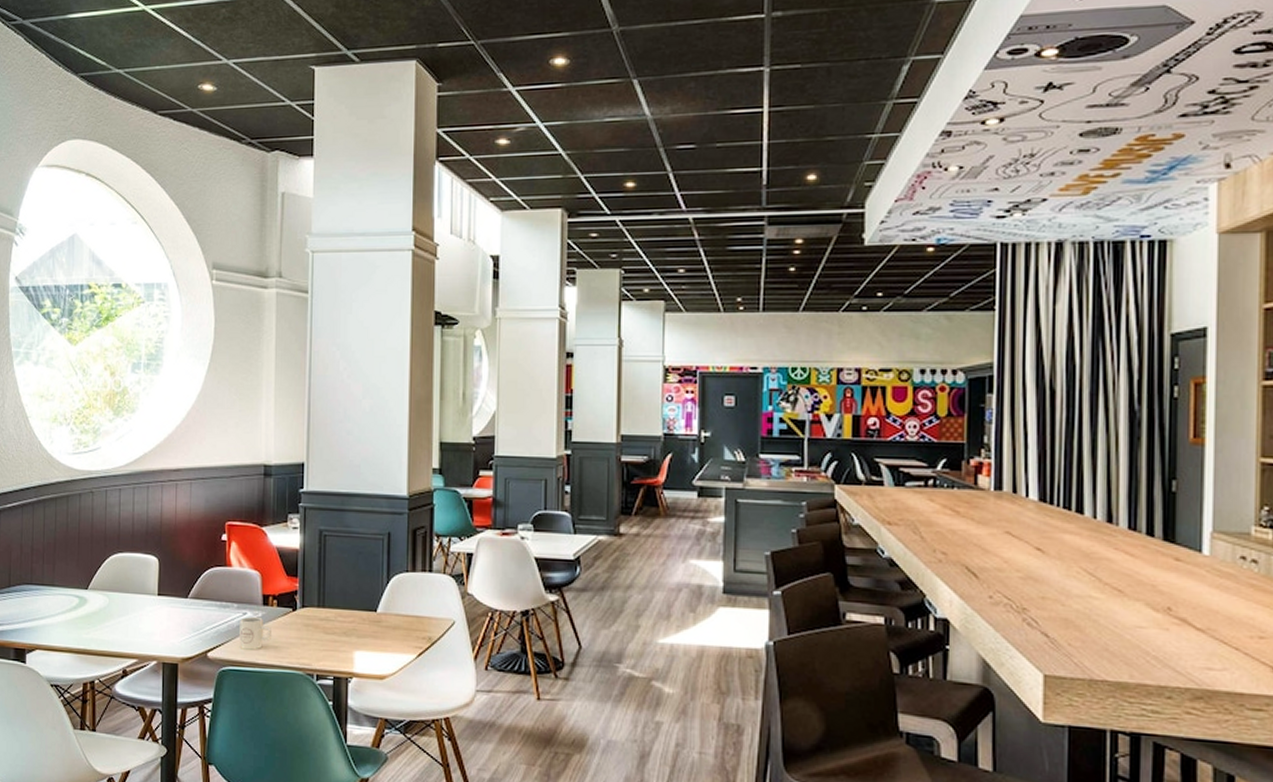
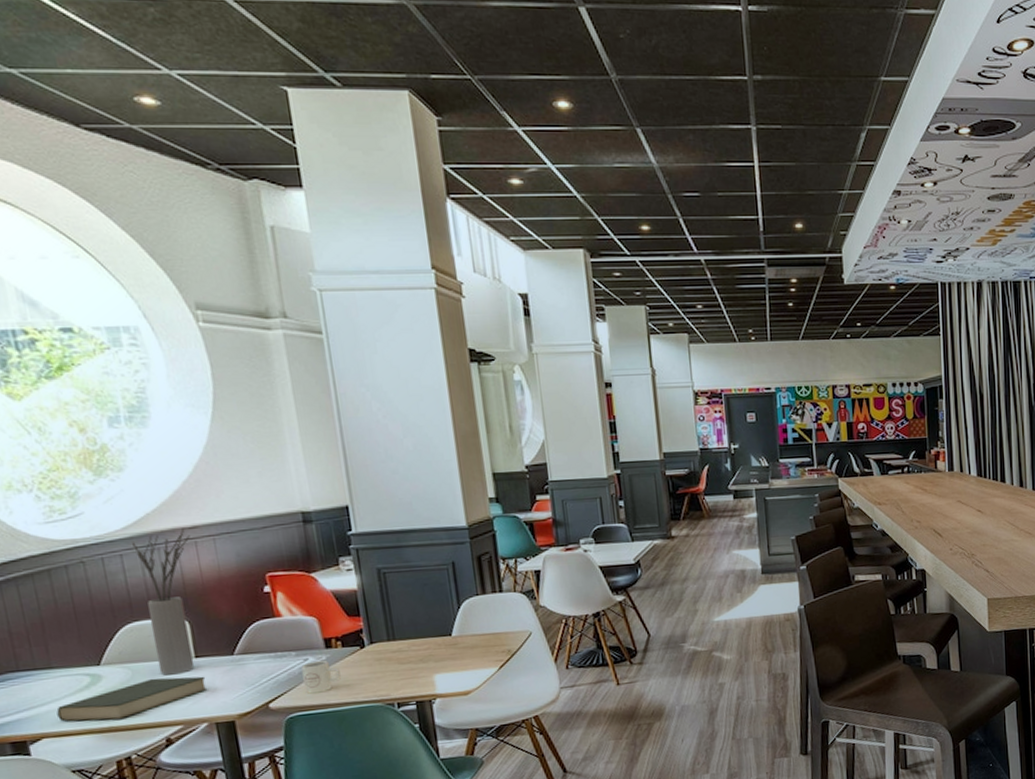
book: none [50,609,163,644] -> present [56,676,208,722]
vase: none [129,470,173,609] -> present [132,528,195,676]

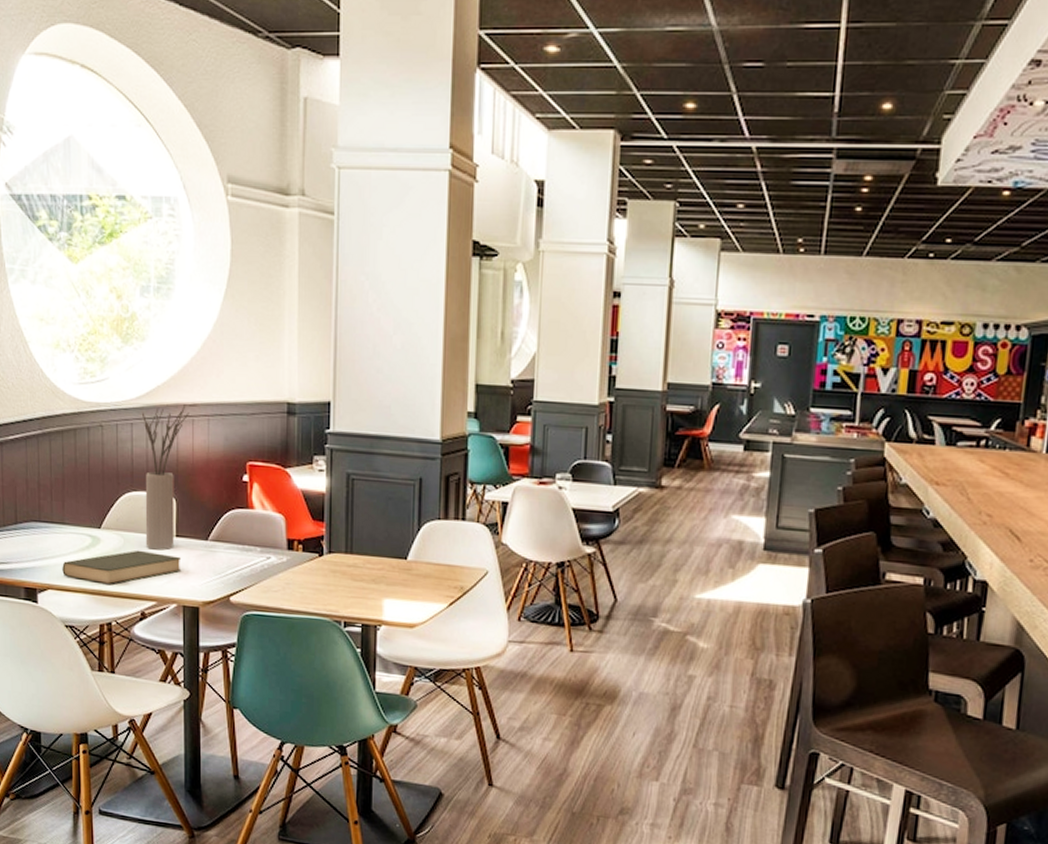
mug: present [301,661,341,694] -> none [263,561,297,596]

